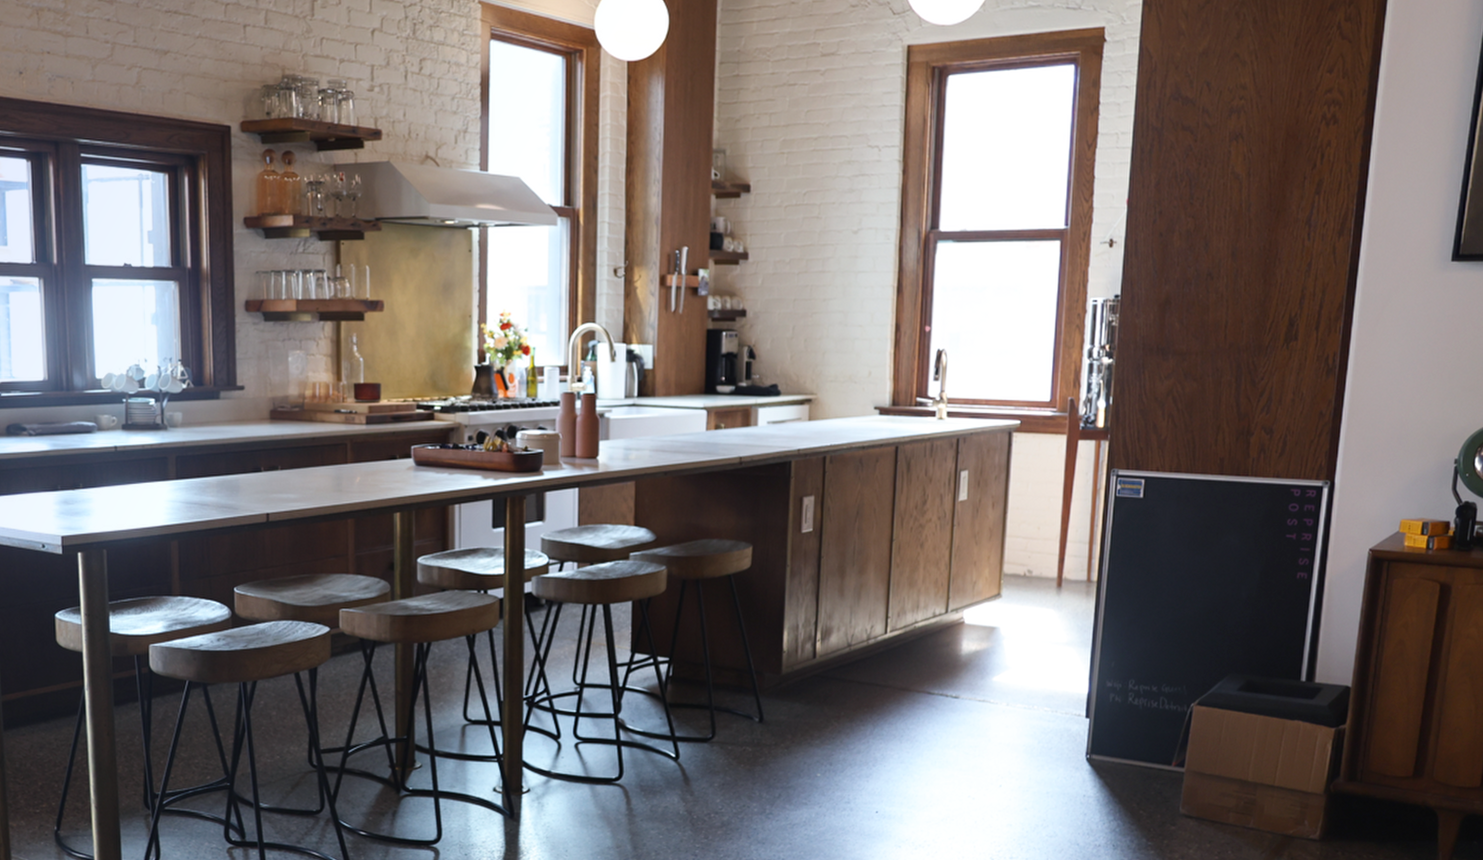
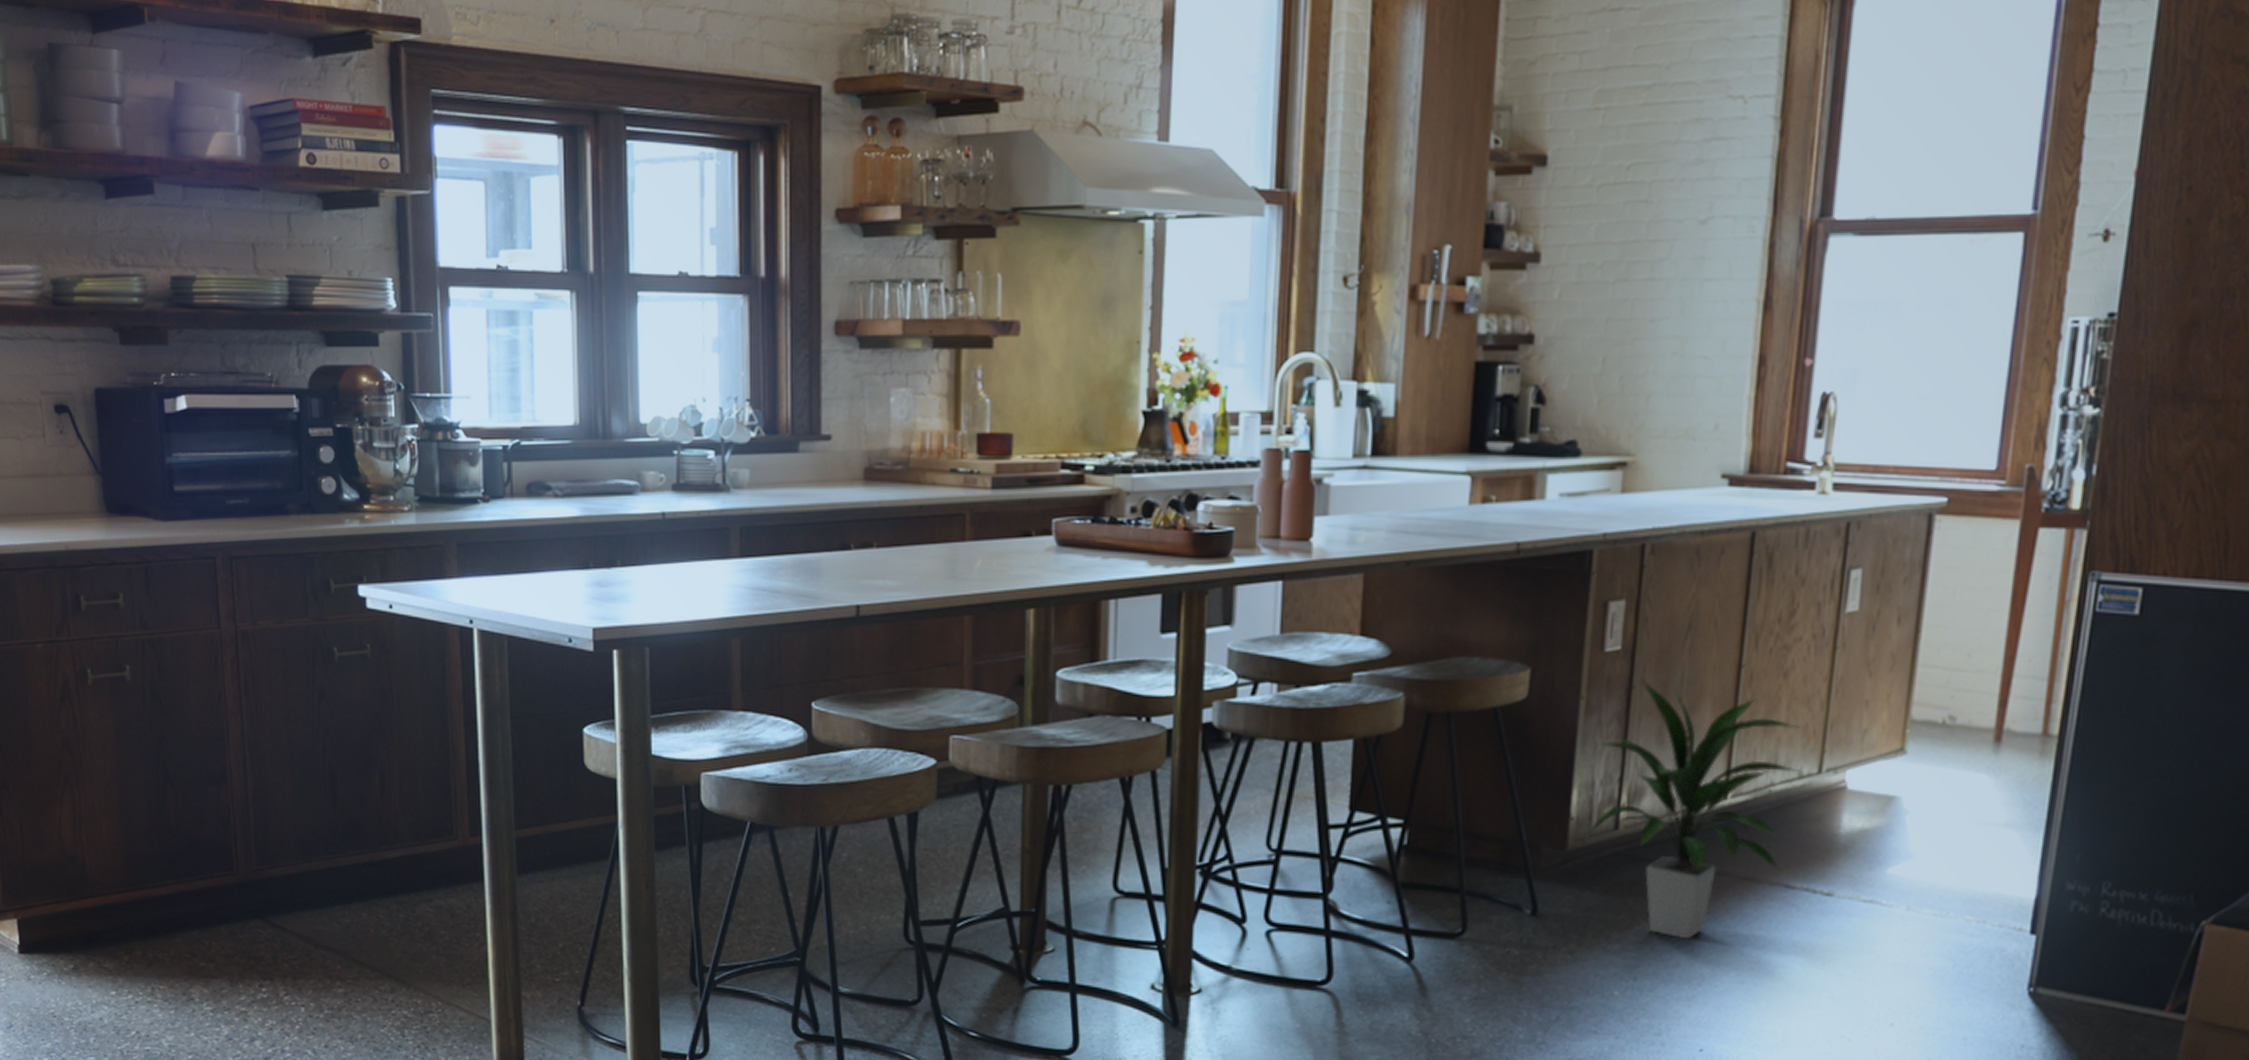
indoor plant: none [794,549,934,734] -> present [1585,676,1800,940]

